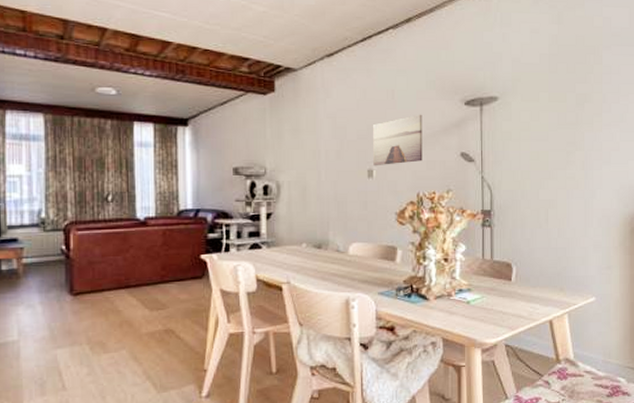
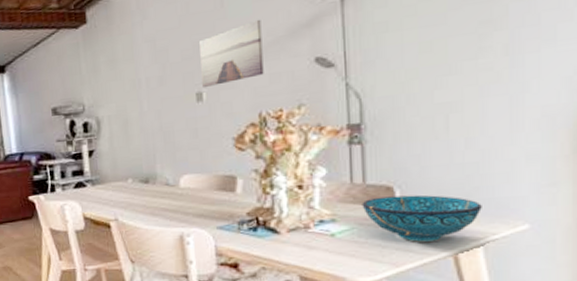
decorative bowl: none [490,271,567,310] -> present [362,195,482,242]

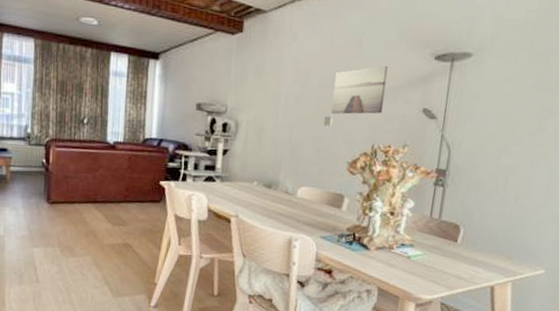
decorative bowl: present [362,195,482,242] -> none [434,232,517,274]

